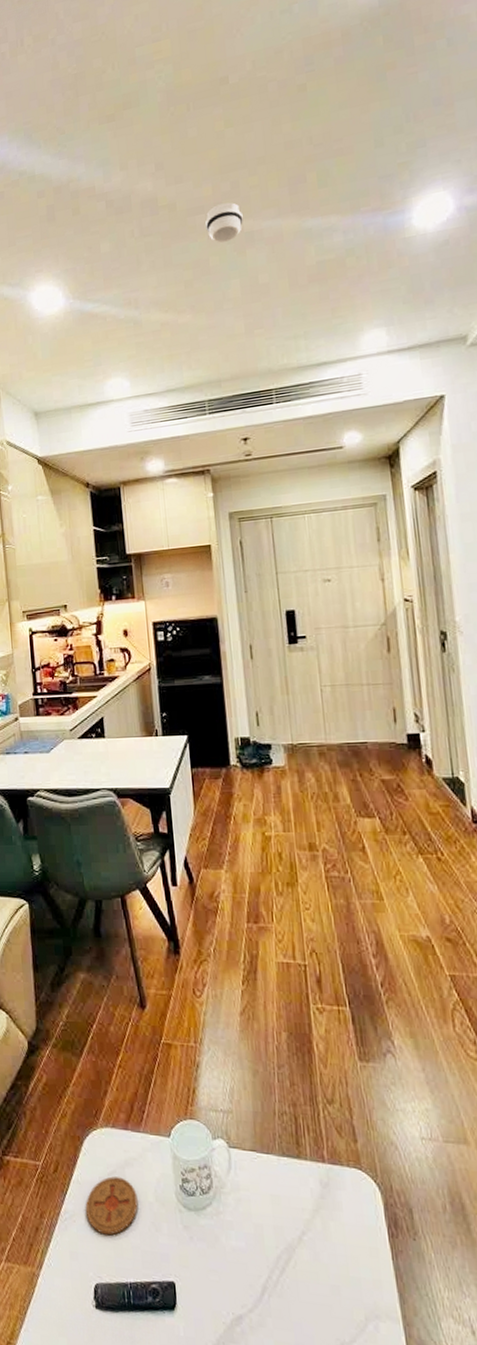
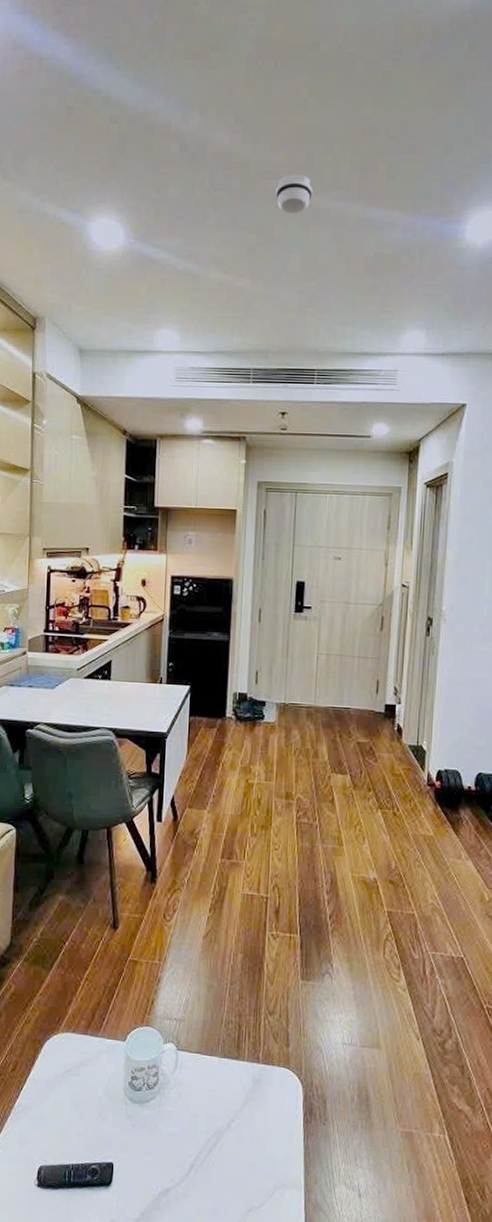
coaster: present [85,1176,138,1236] -> none [38,1075,89,1125]

